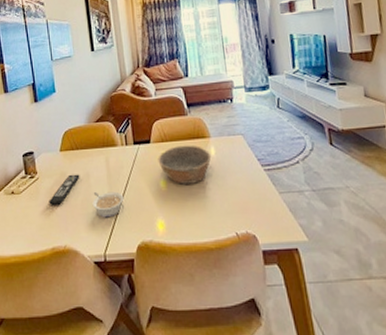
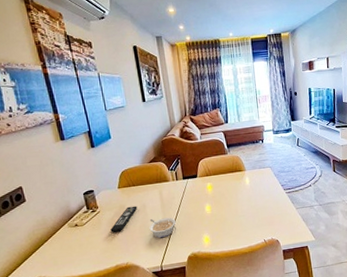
bowl: present [158,144,212,184] -> none [203,177,246,208]

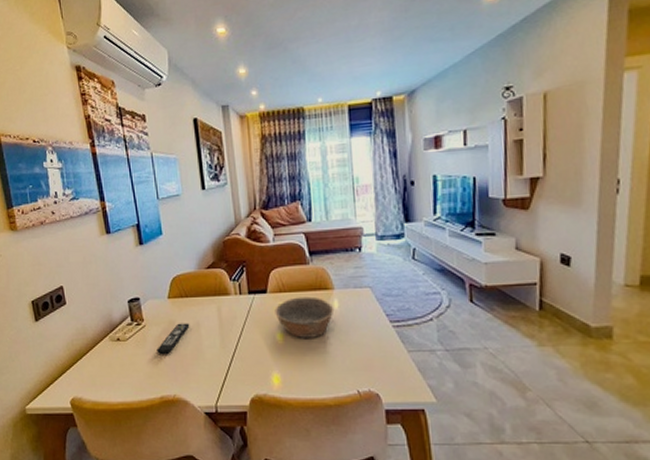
legume: present [149,217,176,239] -> none [203,341,237,369]
bowl: none [203,177,246,208] -> present [275,296,335,338]

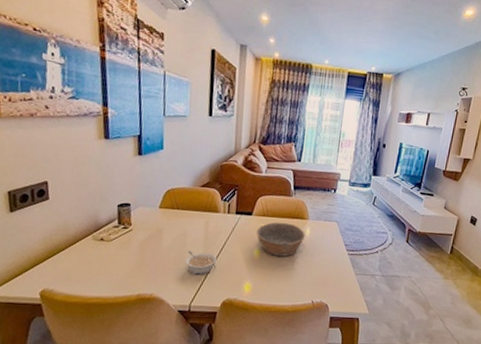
remote control: present [156,323,190,355] -> none [140,231,177,258]
legume: none [203,341,237,369] -> present [185,250,218,275]

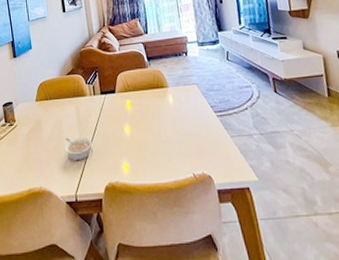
bowl: present [256,222,306,257] -> none [122,94,170,130]

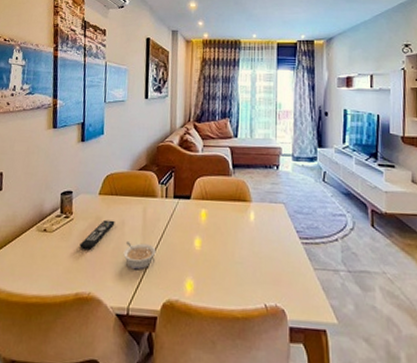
remote control: none [26,121,54,151] -> present [79,219,115,251]

